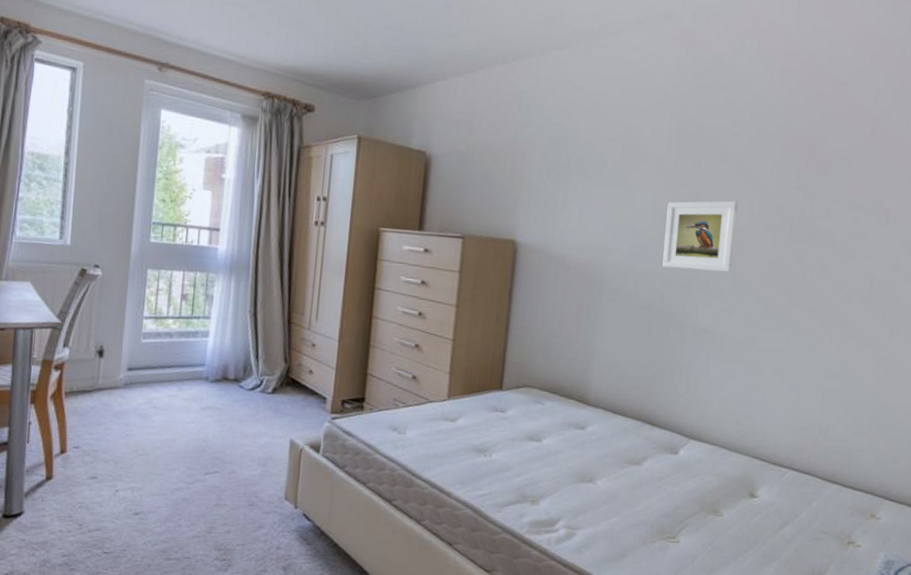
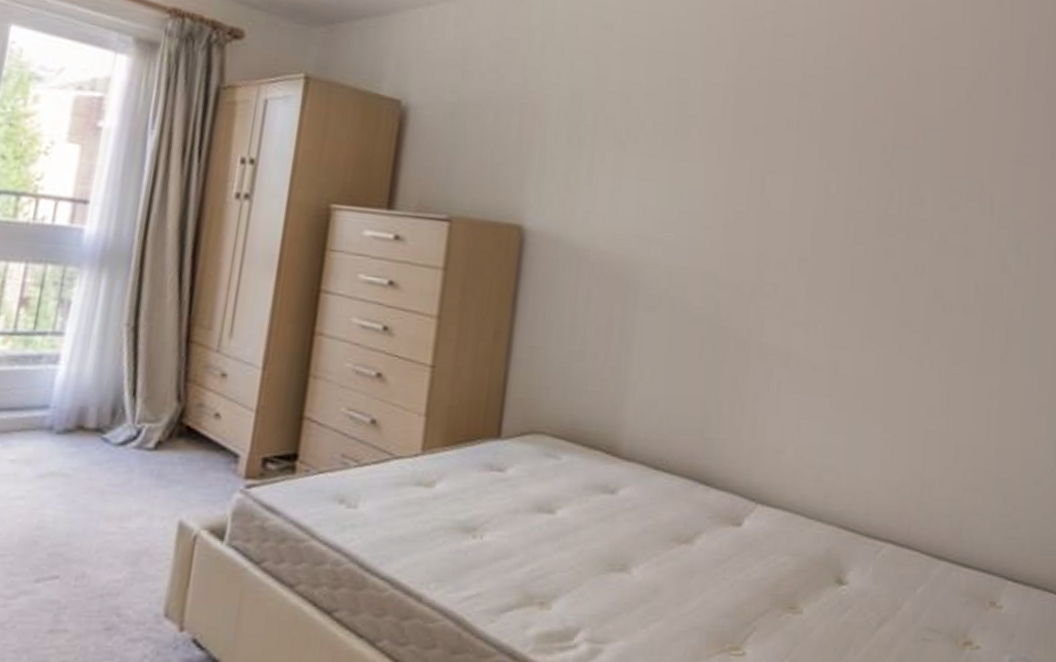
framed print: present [662,200,739,273] -> none [718,178,813,274]

